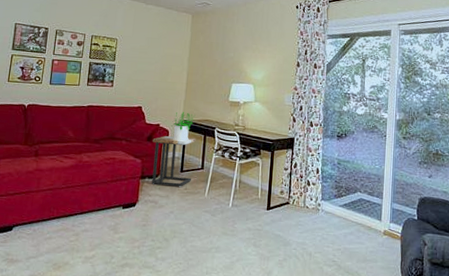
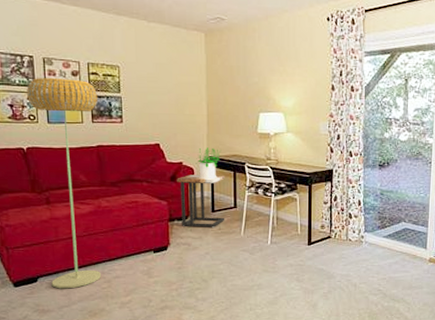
floor lamp: none [24,46,95,240] -> present [26,78,101,289]

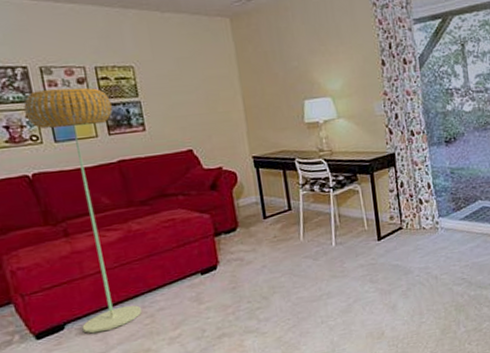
side table: present [177,175,225,227] -> none [218,175,280,241]
potted plant: present [196,147,222,180] -> none [237,146,266,184]

